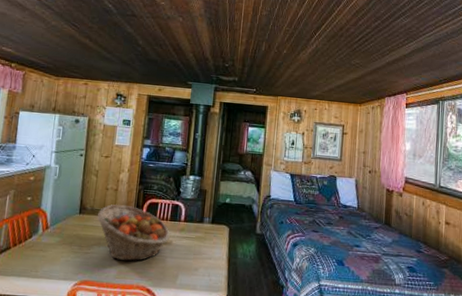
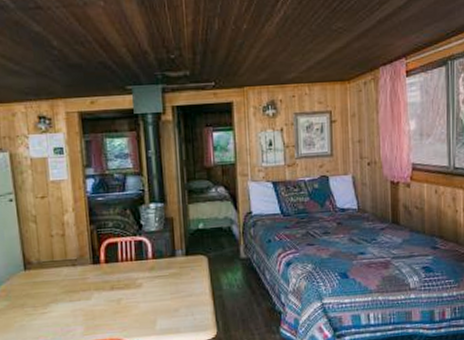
fruit basket: present [97,204,170,262] -> none [47,250,138,315]

